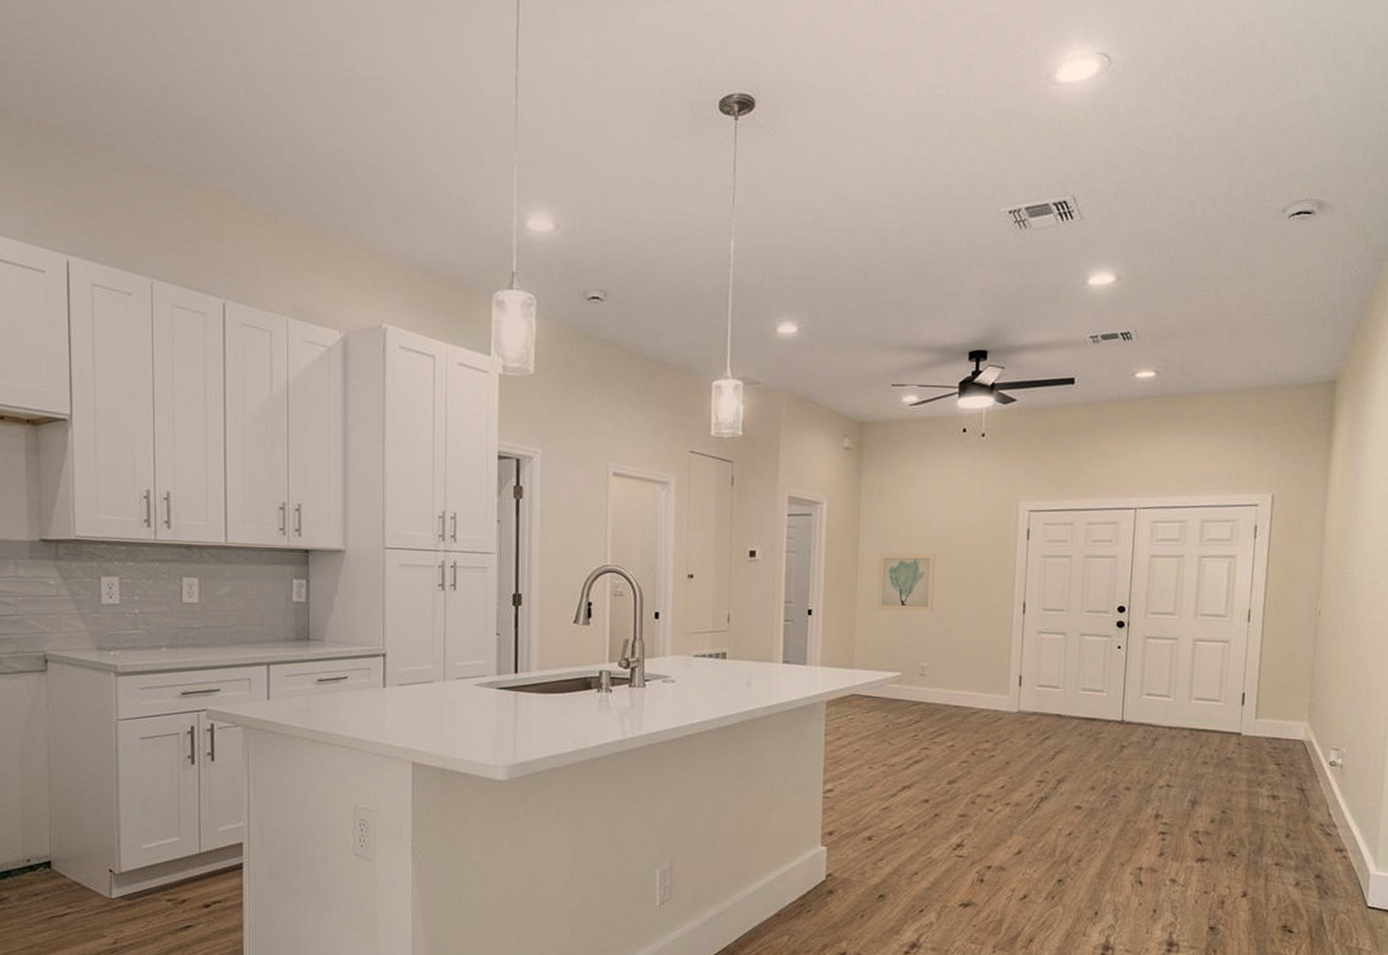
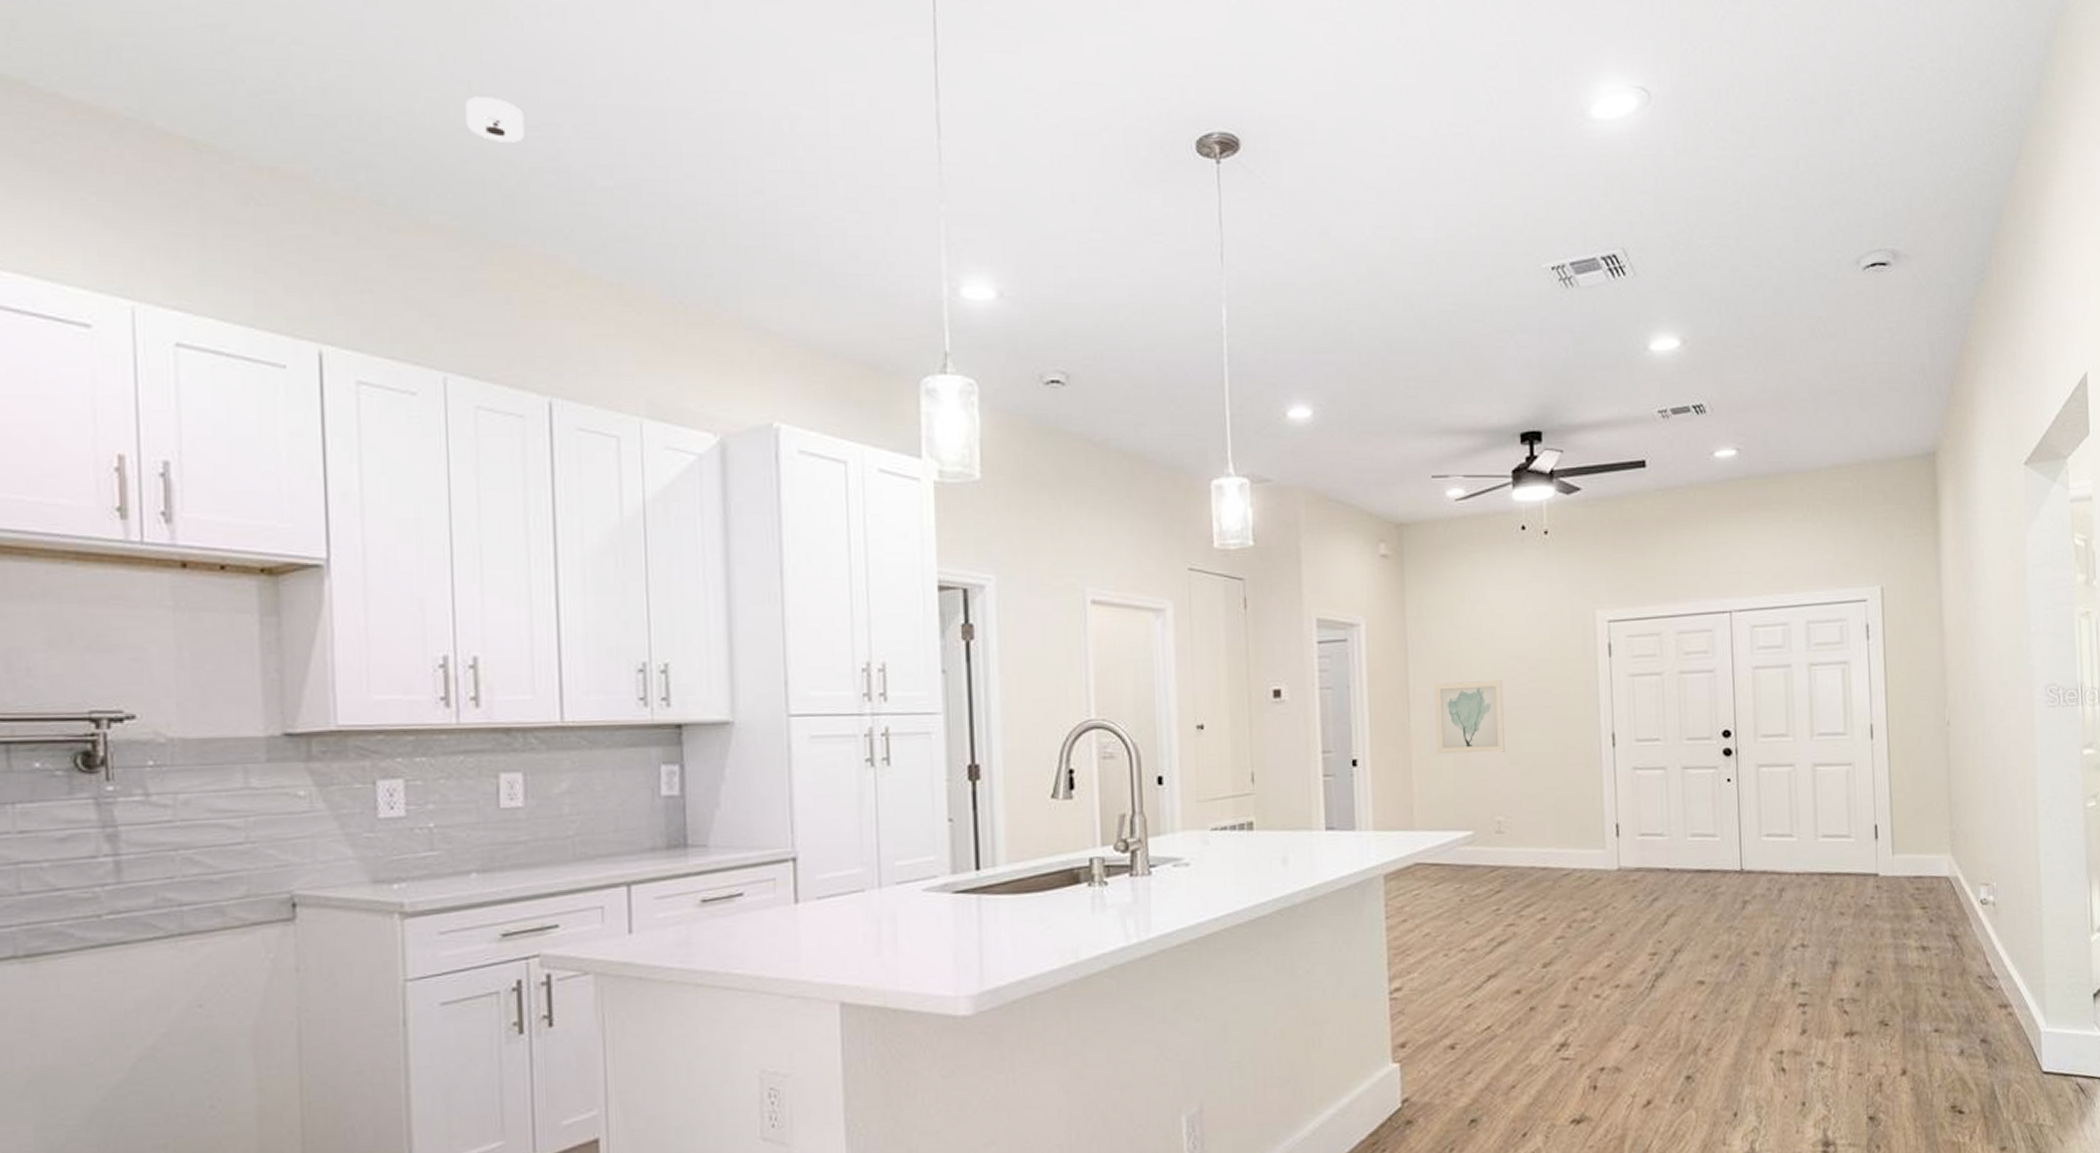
smoke detector: none [170,65,211,102] -> present [465,97,524,143]

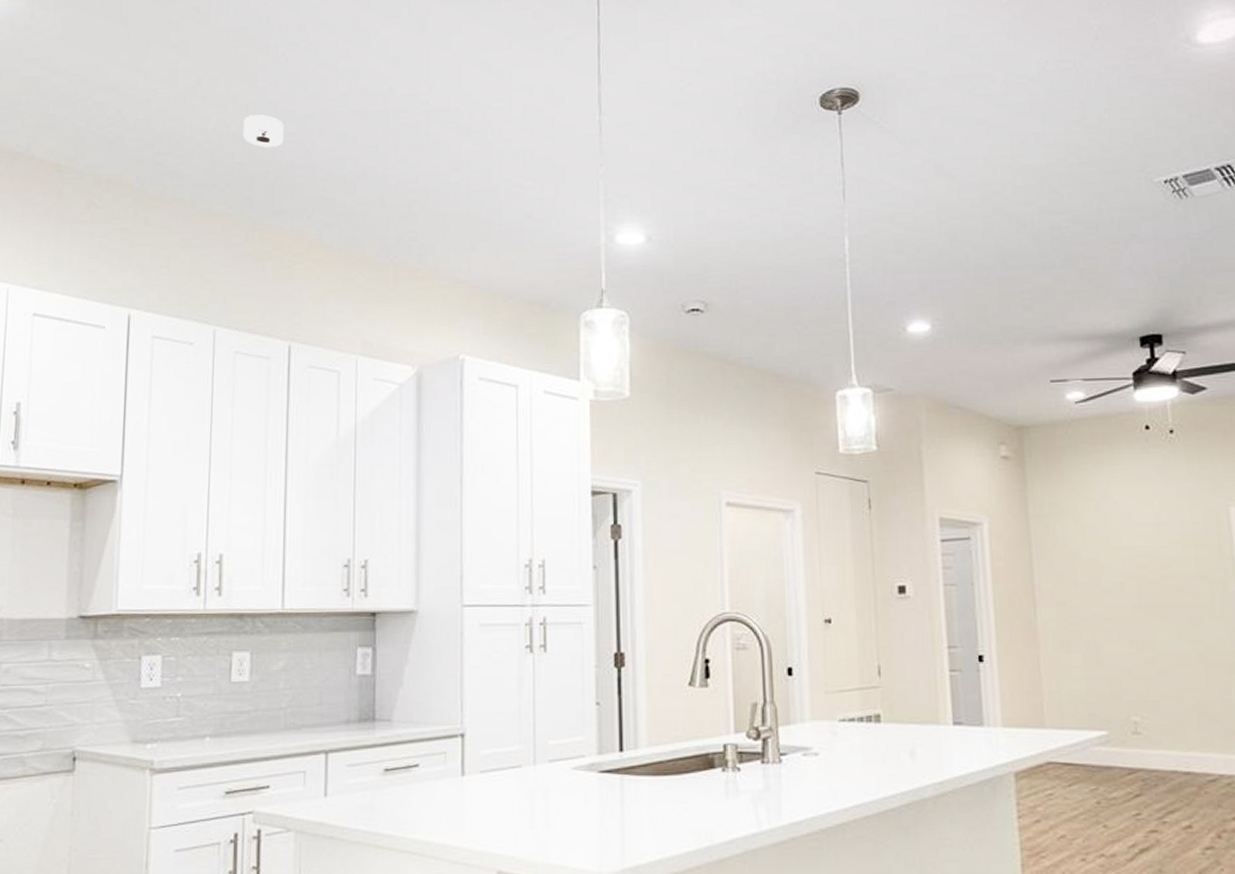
wall art: present [1433,679,1505,755] -> none [1059,577,1138,652]

